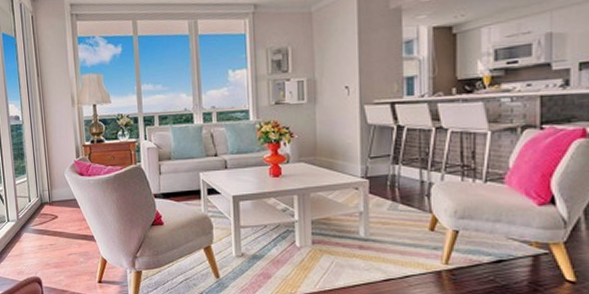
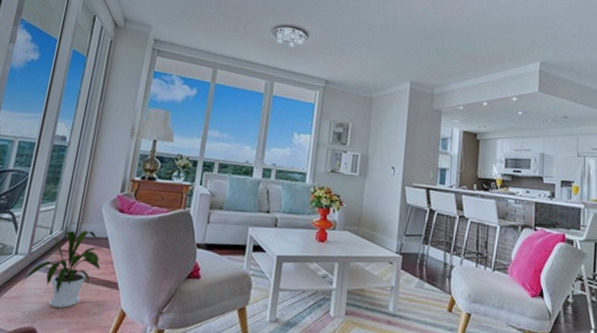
house plant: none [19,194,76,261] -> present [22,230,103,309]

